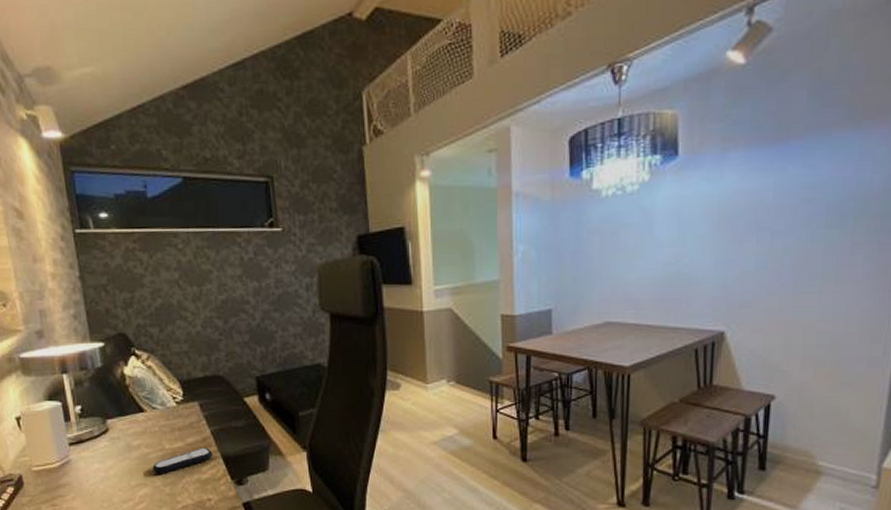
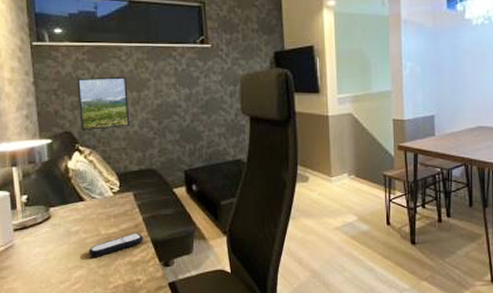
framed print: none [128,268,192,333] -> present [77,76,130,131]

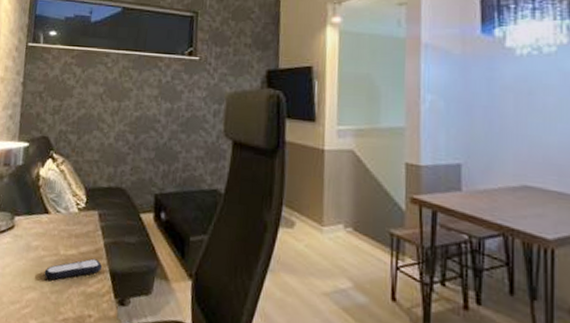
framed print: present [77,76,130,131] -> none [58,82,110,138]

